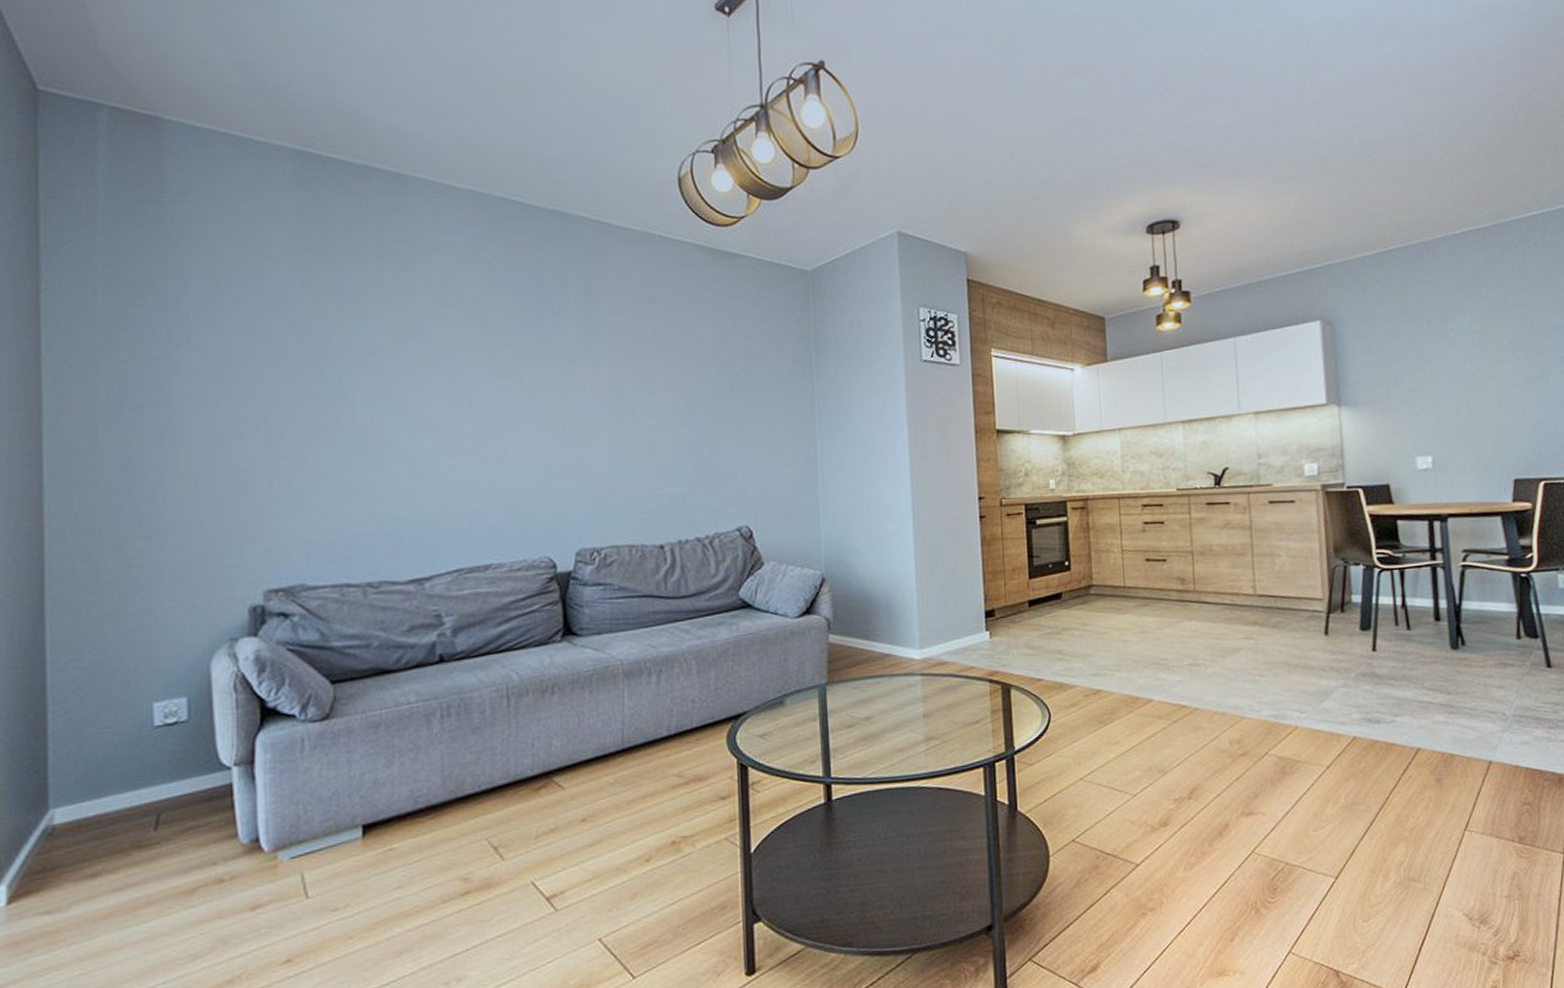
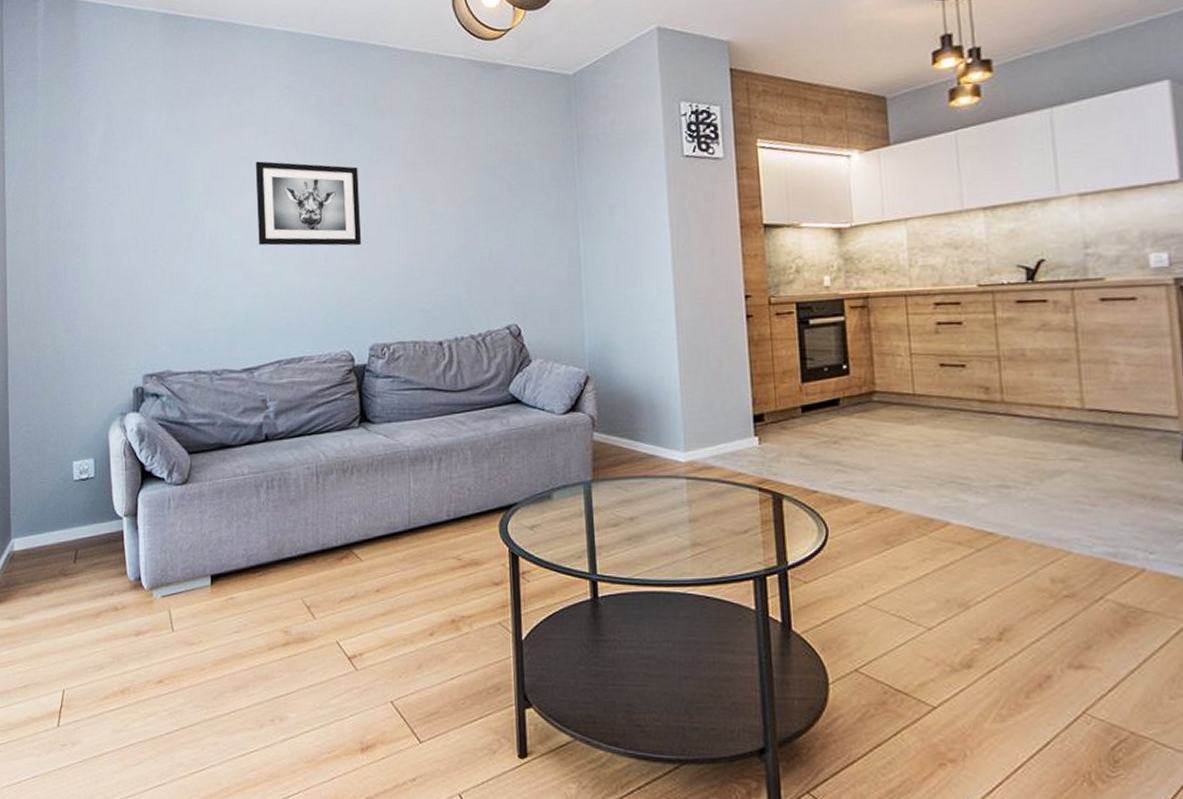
wall art: none [427,338,566,440] -> present [255,161,361,246]

